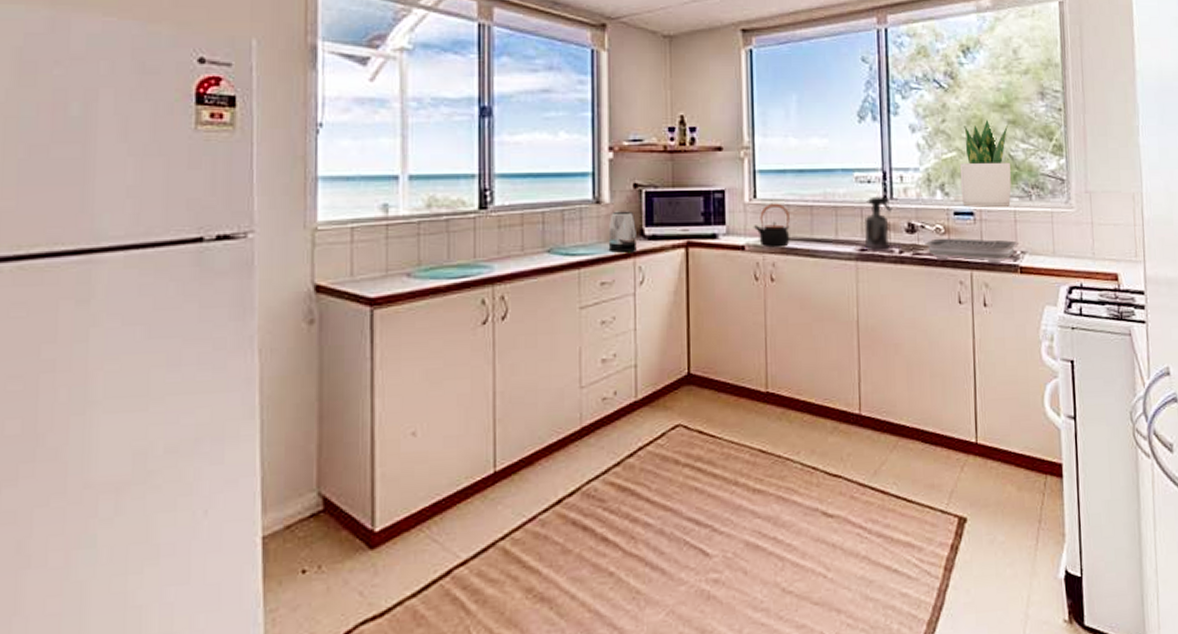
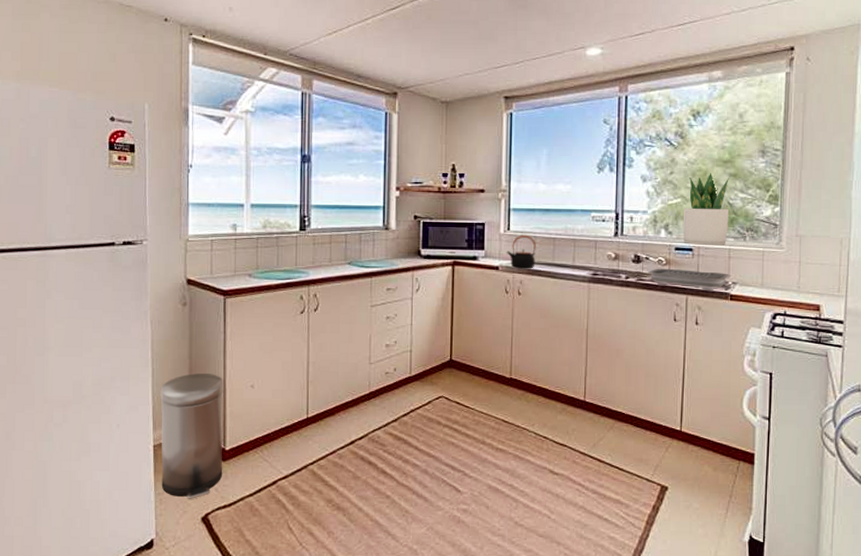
pedal bin: none [273,420,371,613] -> present [160,373,223,499]
kettle: present [608,209,637,253] -> none [393,235,415,267]
spray bottle: present [863,196,893,251] -> none [596,232,622,276]

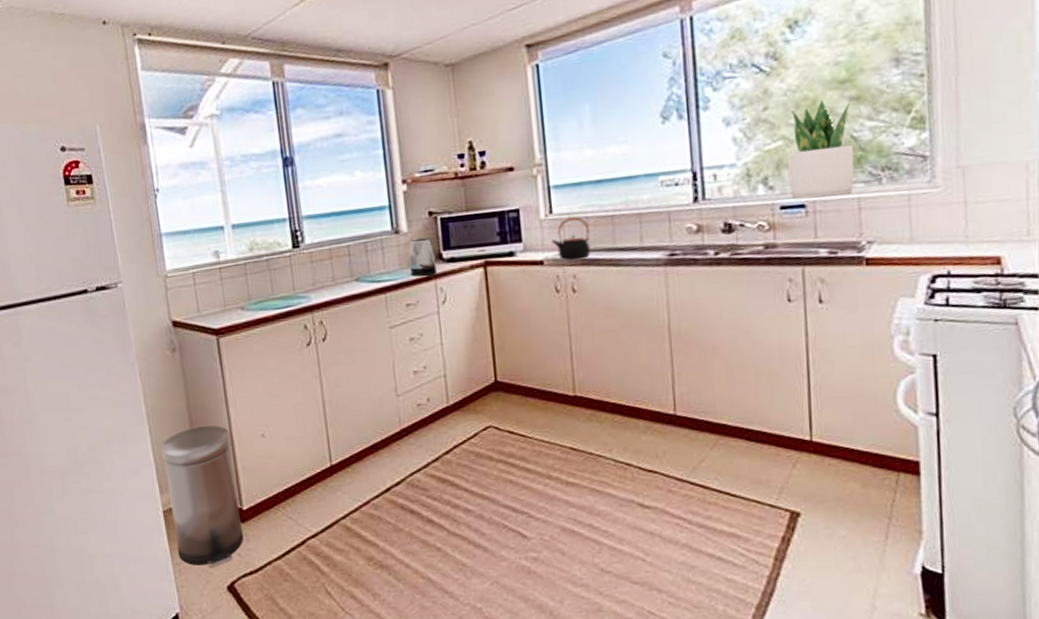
kettle: none [393,235,415,267] -> present [409,236,437,277]
dish rack: present [648,268,731,292] -> none [745,230,864,259]

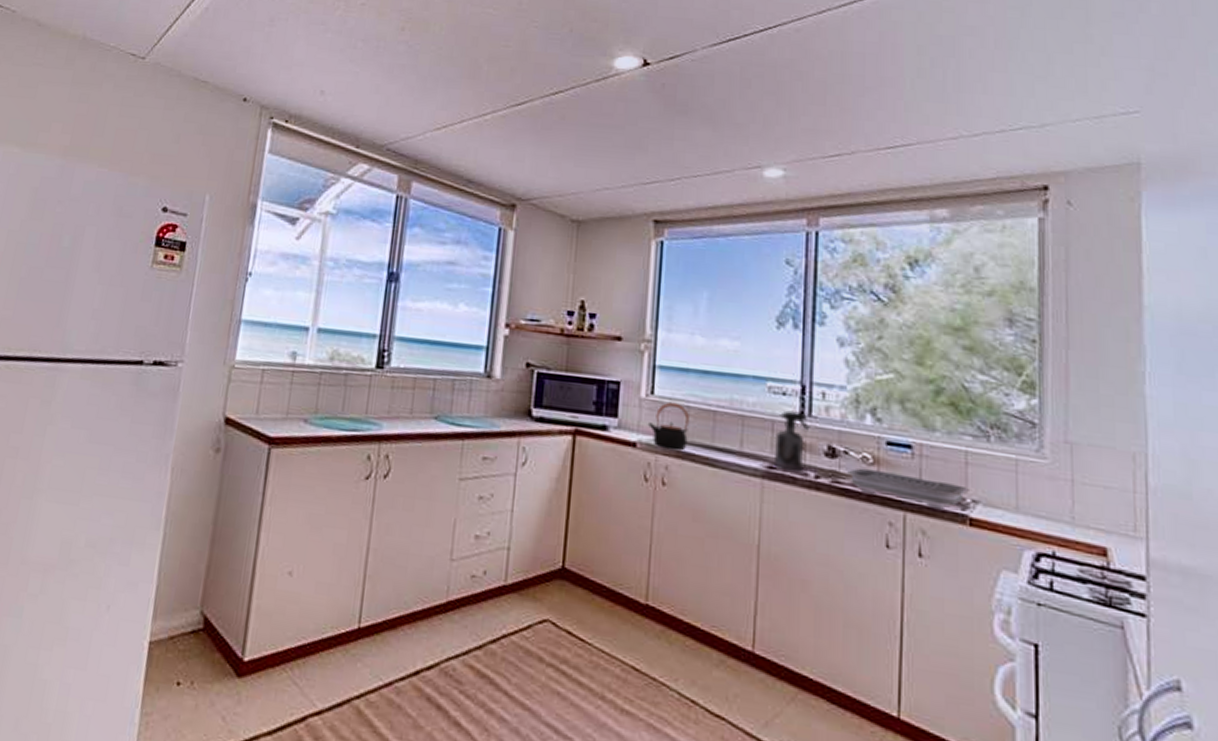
pedal bin: present [161,425,244,567] -> none [151,545,253,728]
kettle: present [409,236,437,277] -> none [494,386,525,432]
spray bottle: none [672,198,705,255] -> present [773,410,810,472]
dish rack: none [745,230,864,259] -> present [847,467,969,511]
planter: present [786,100,854,200] -> none [897,343,964,446]

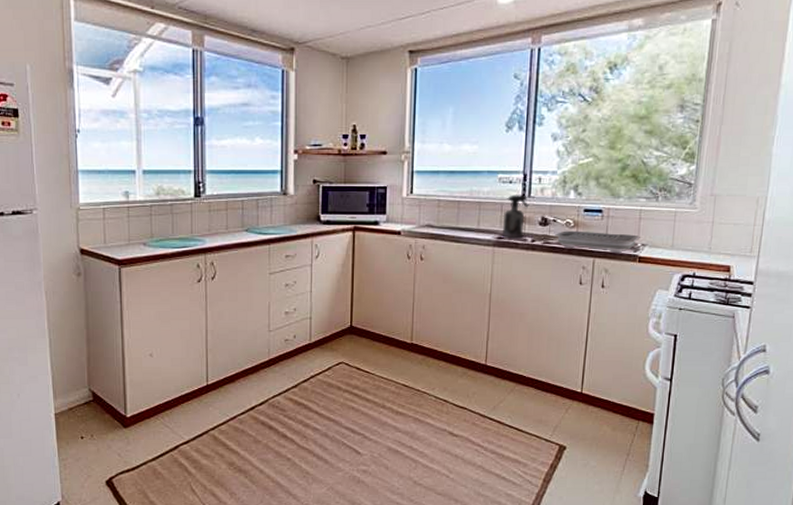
teapot: present [647,402,689,451] -> none [408,198,440,234]

